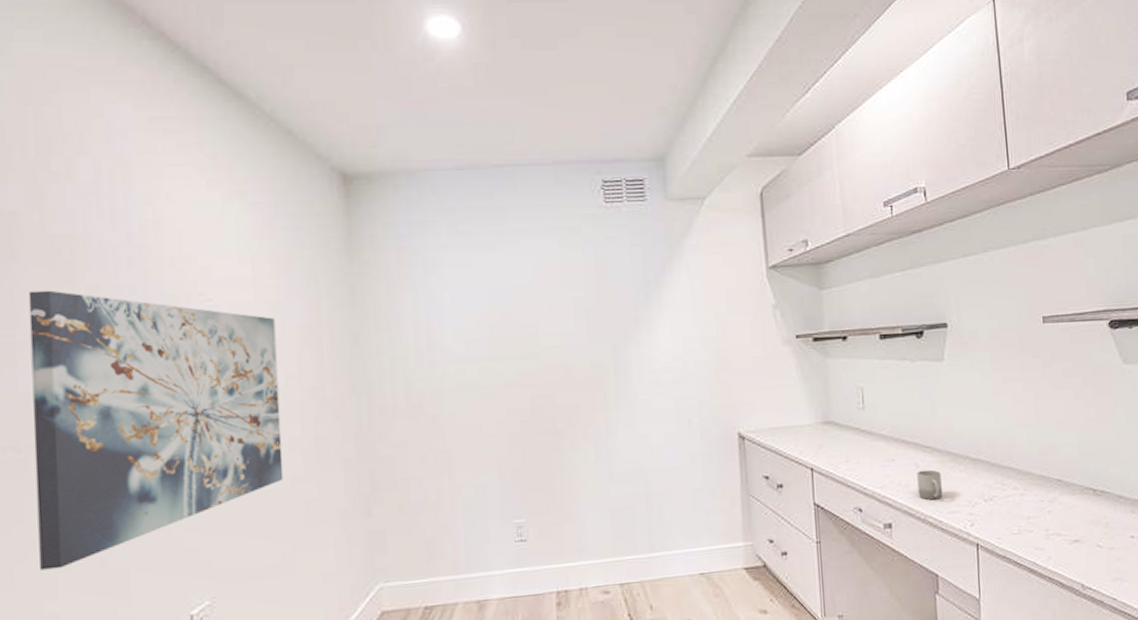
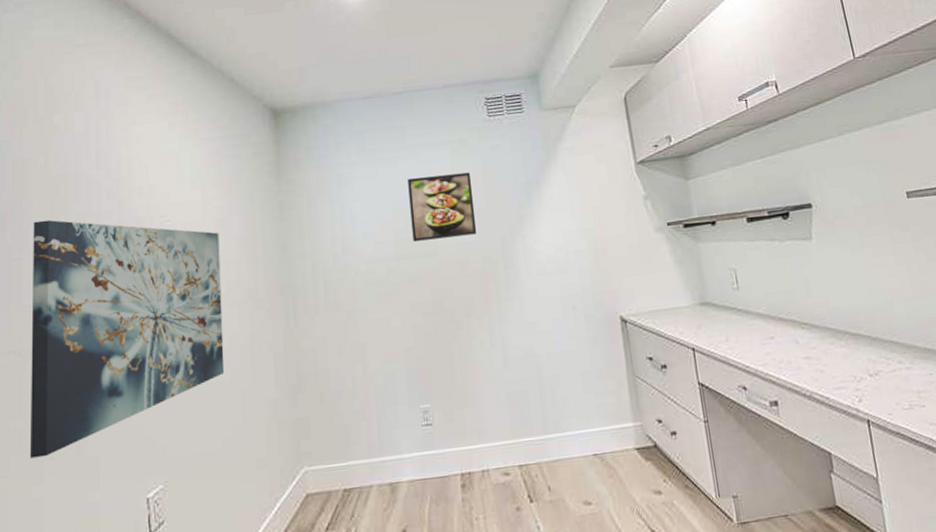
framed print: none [507,265,586,341] -> present [408,172,477,242]
cup: present [917,469,942,500] -> none [797,346,826,377]

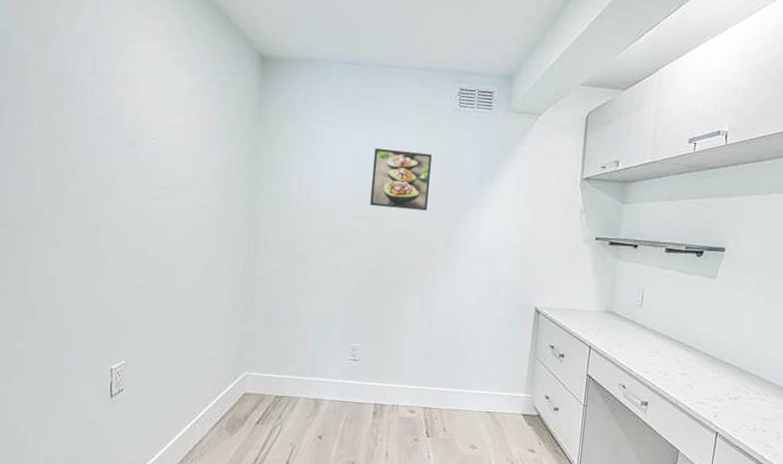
wall art: present [29,219,225,459] -> none [13,112,198,318]

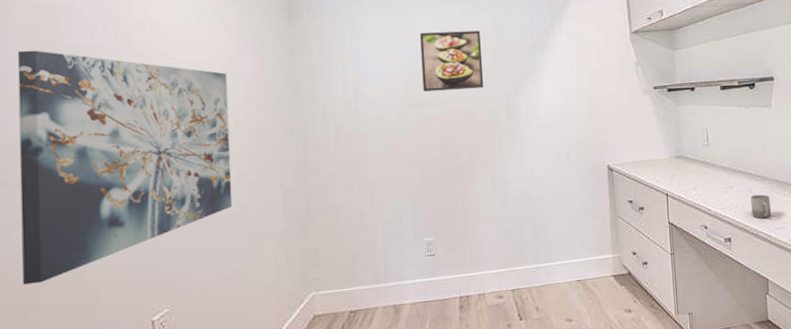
wall art: none [13,112,198,318] -> present [17,50,233,285]
cup: none [674,364,697,391] -> present [751,194,771,219]

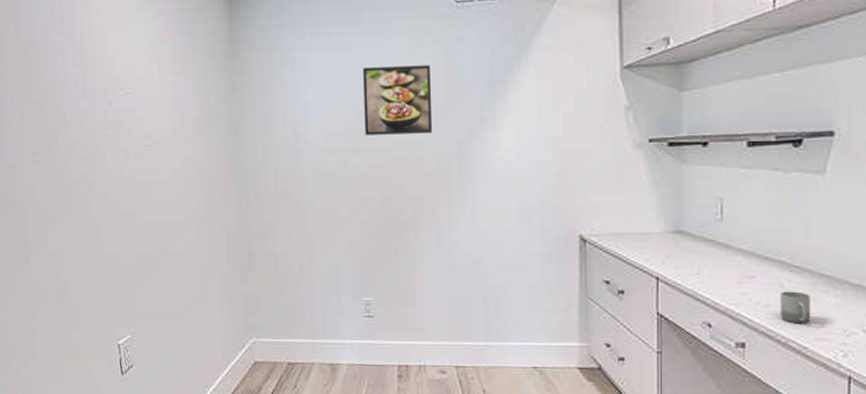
wall art: present [17,50,233,285] -> none [9,84,182,298]

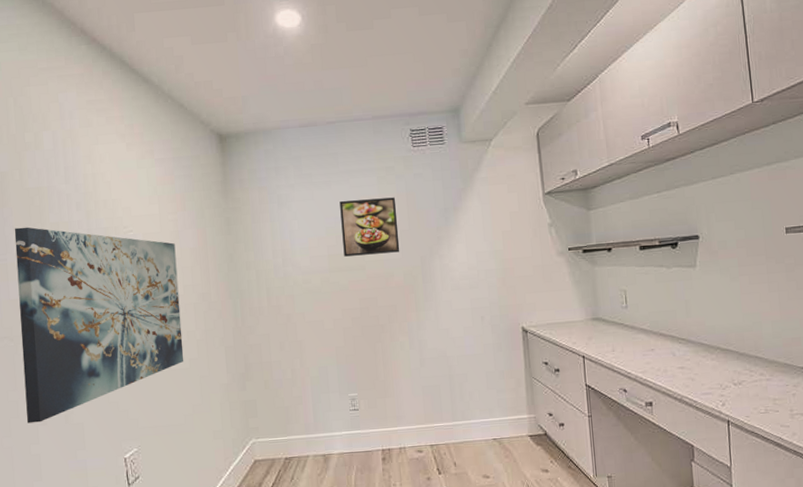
wall art: none [9,84,182,298] -> present [14,227,184,423]
cup: present [780,291,810,324] -> none [674,358,696,383]

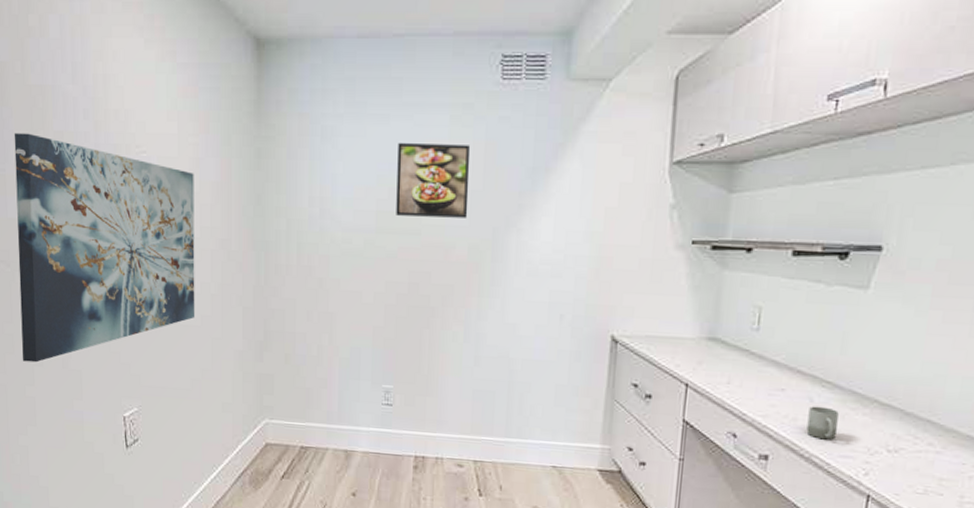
cup: none [674,358,696,383] -> present [806,406,839,440]

